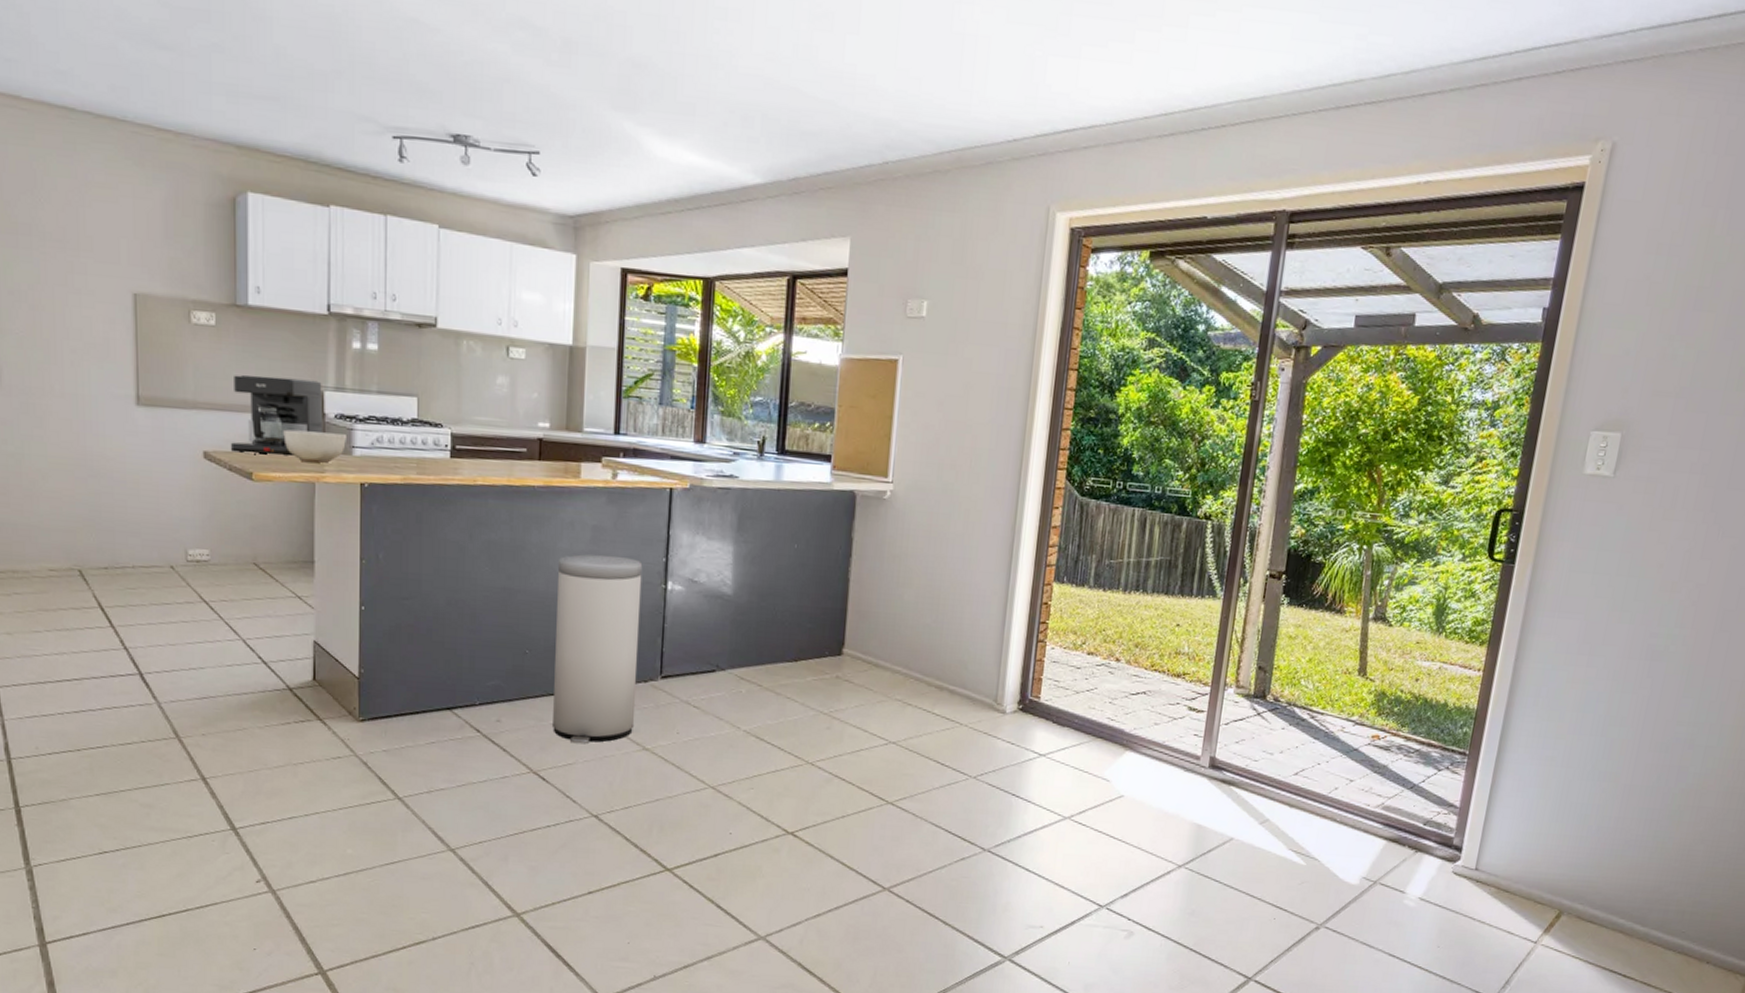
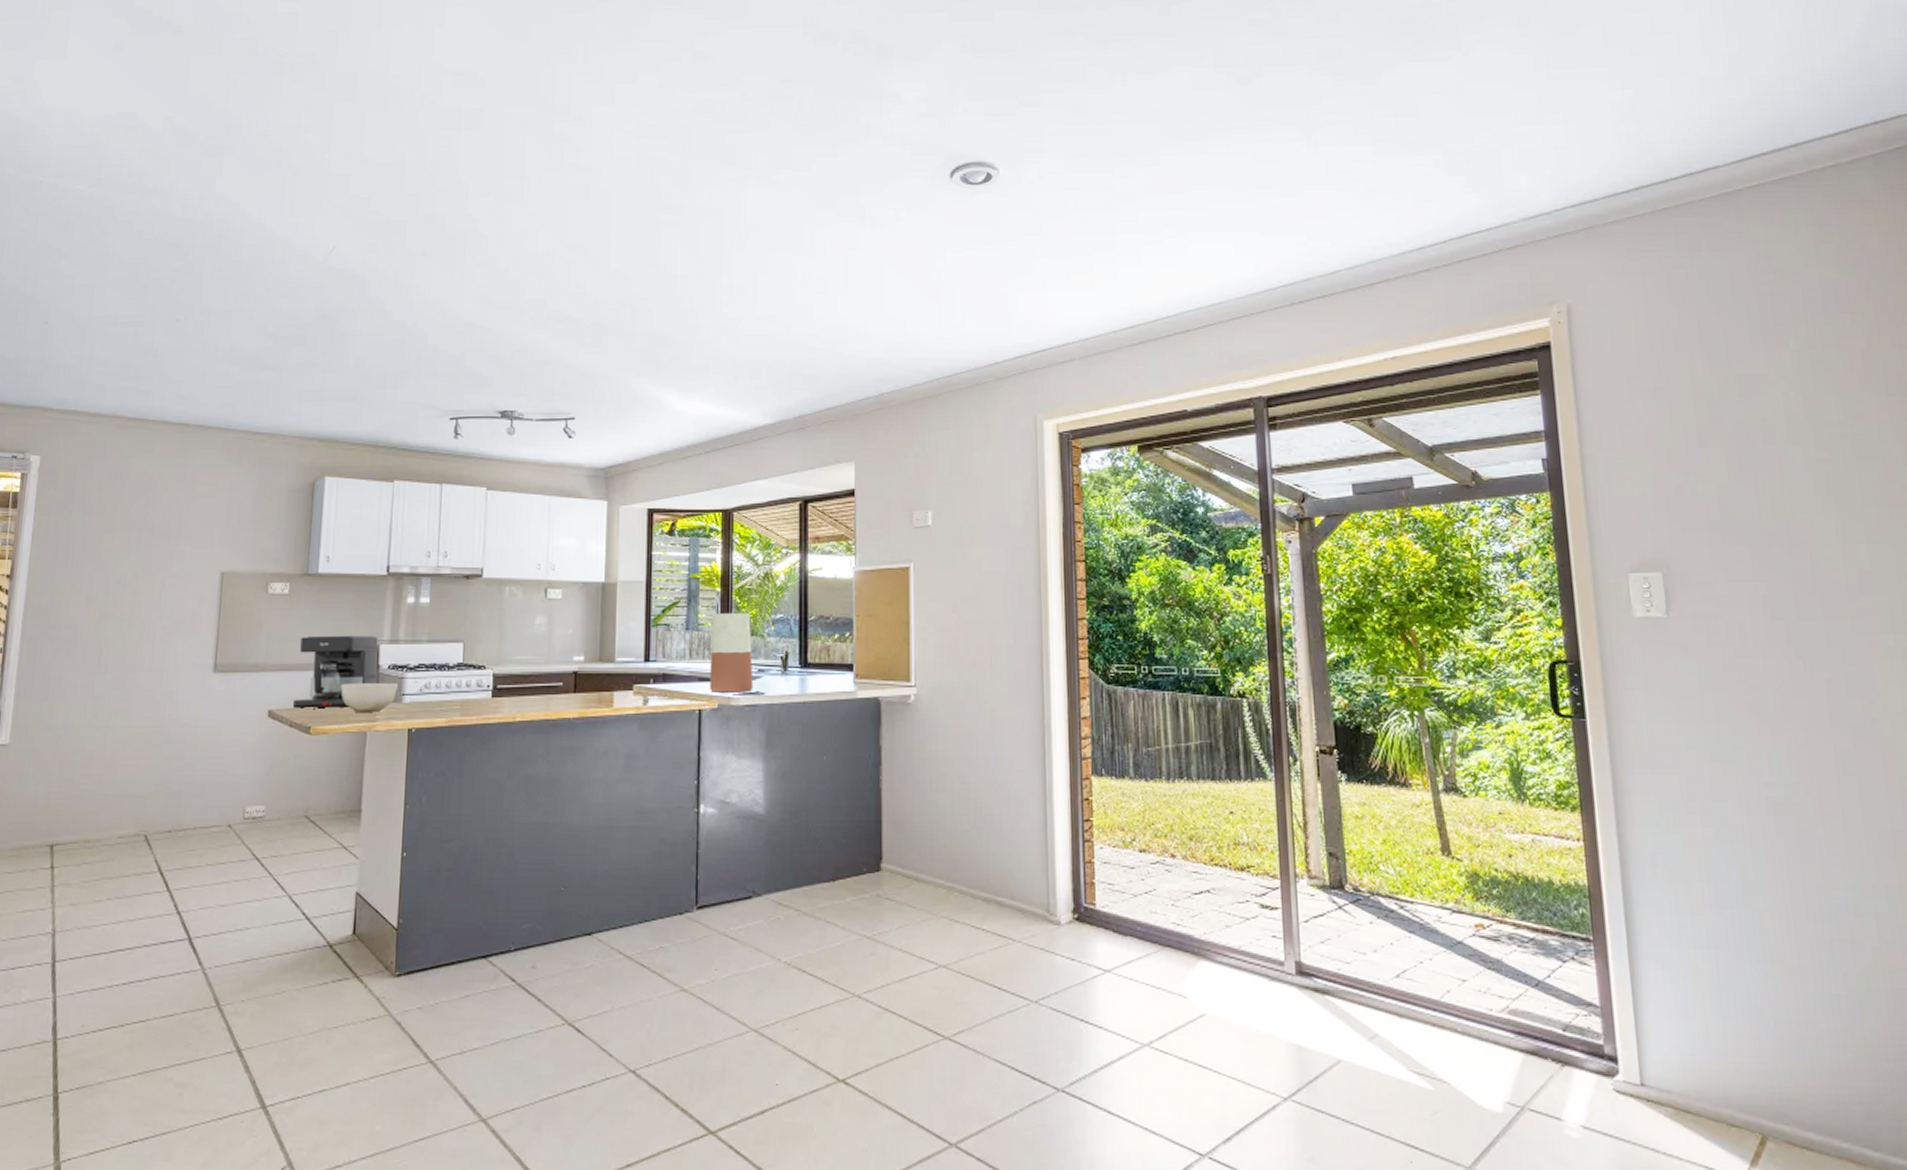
pedal bin: present [553,554,643,744] -> none [588,782,675,988]
vase: none [682,390,729,475] -> present [710,613,754,693]

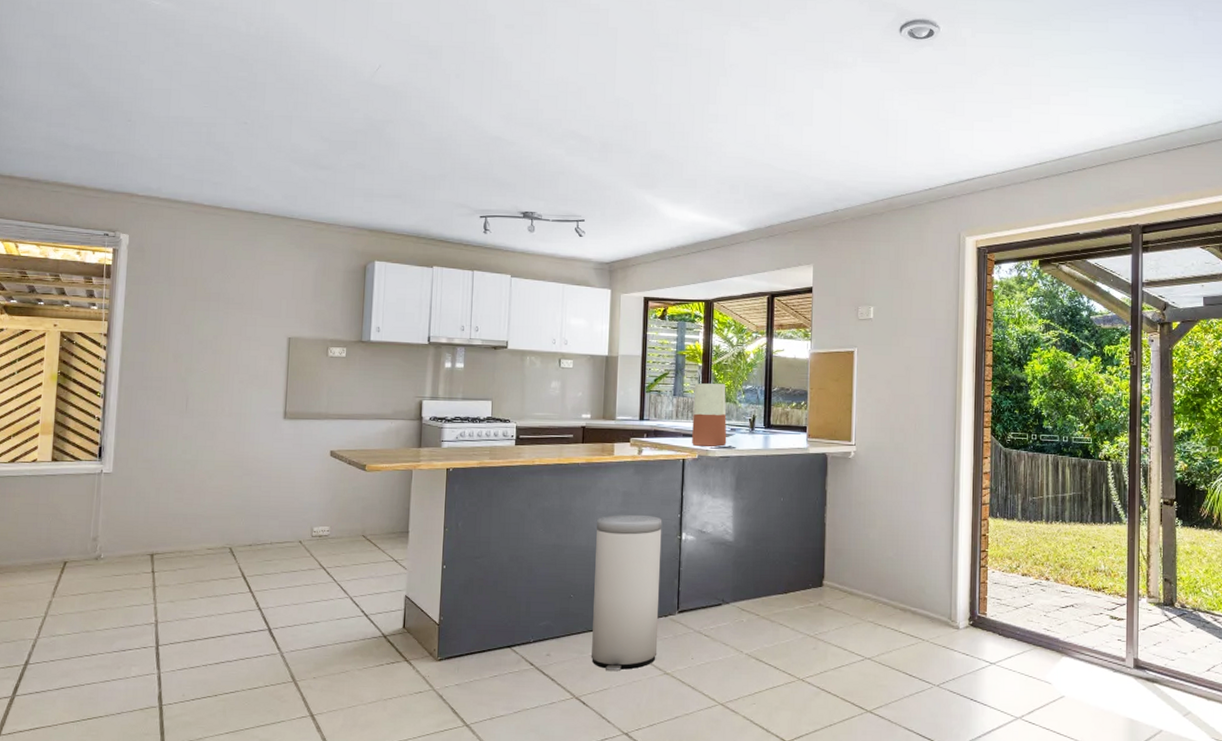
coffee maker: present [292,635,378,710] -> none [350,391,421,451]
bowl: present [340,682,399,712] -> none [390,430,439,454]
pedal bin: none [588,782,675,988] -> present [592,514,662,672]

